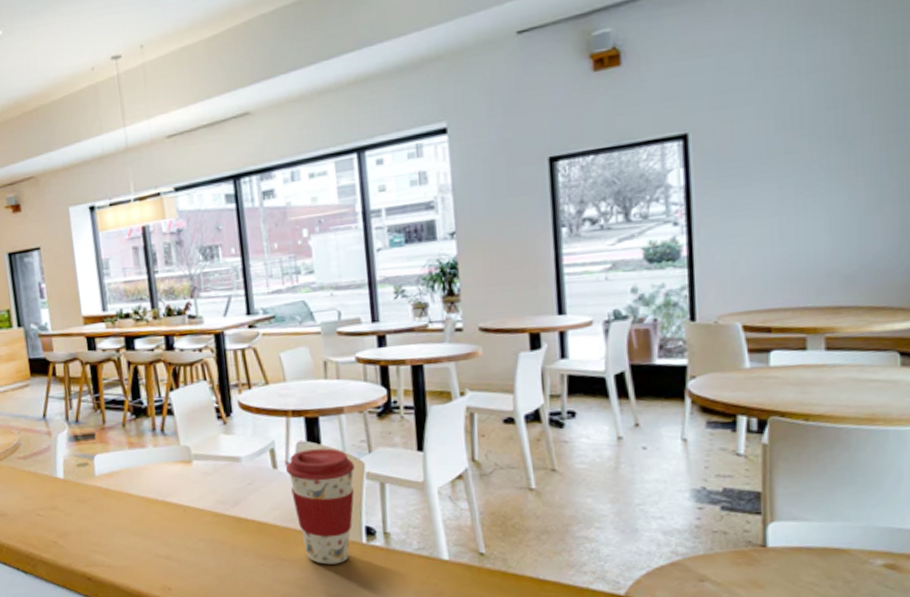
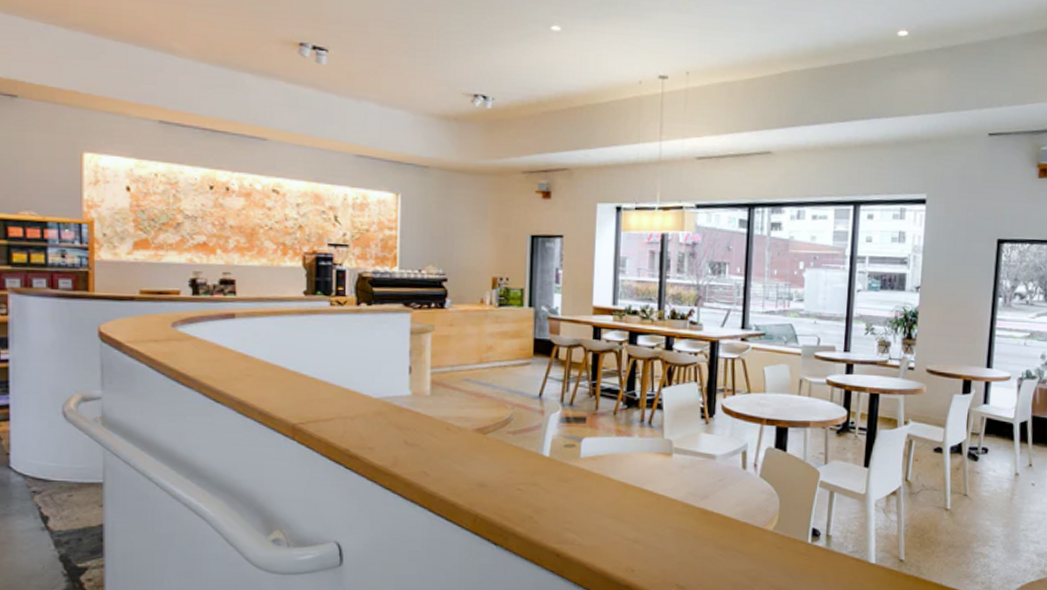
coffee cup: present [286,448,355,565] -> none [754,455,811,560]

